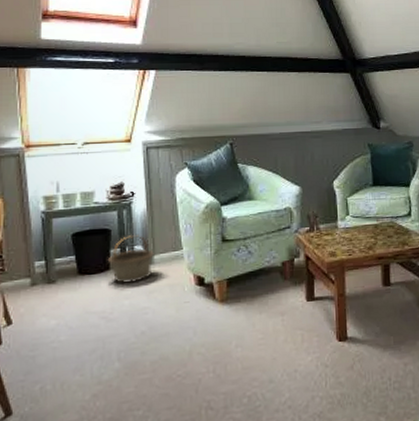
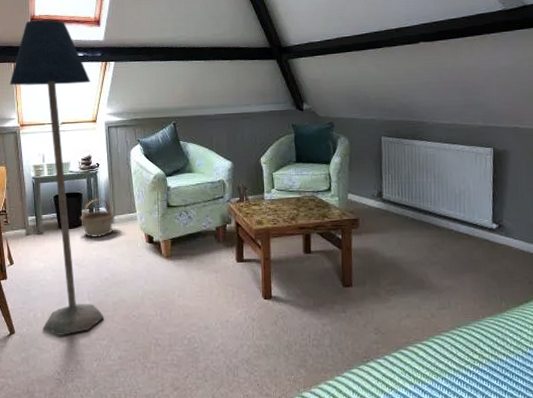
floor lamp: none [10,16,139,411] -> present [9,19,104,335]

